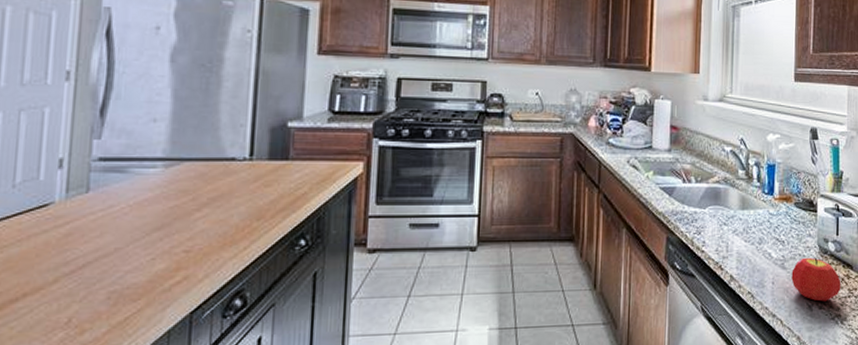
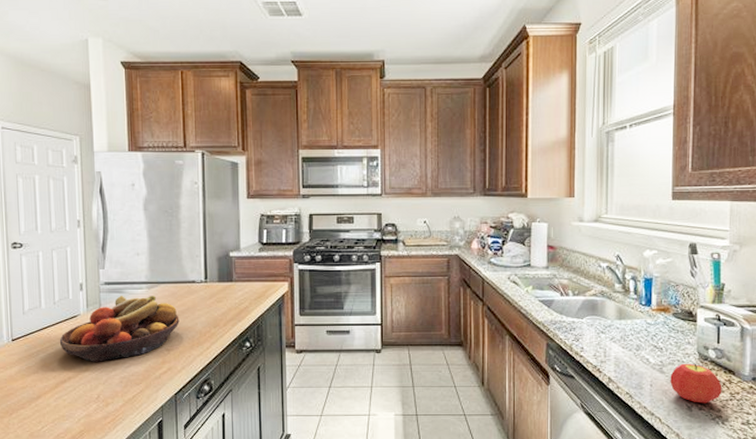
fruit bowl: none [14,175,208,271] -> present [59,295,180,362]

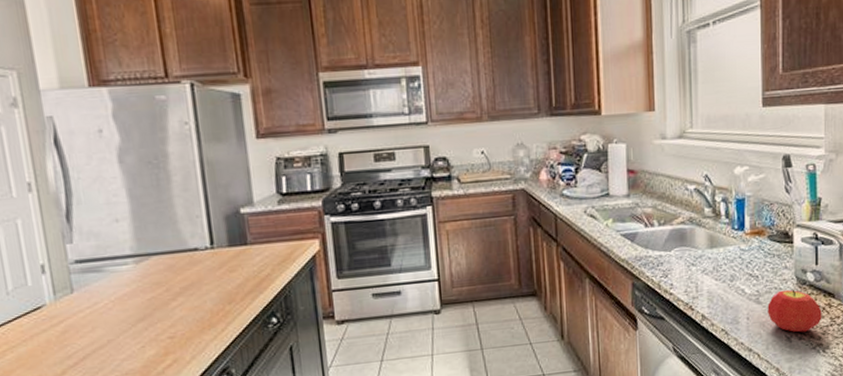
fruit bowl: present [59,295,180,362] -> none [20,271,183,364]

